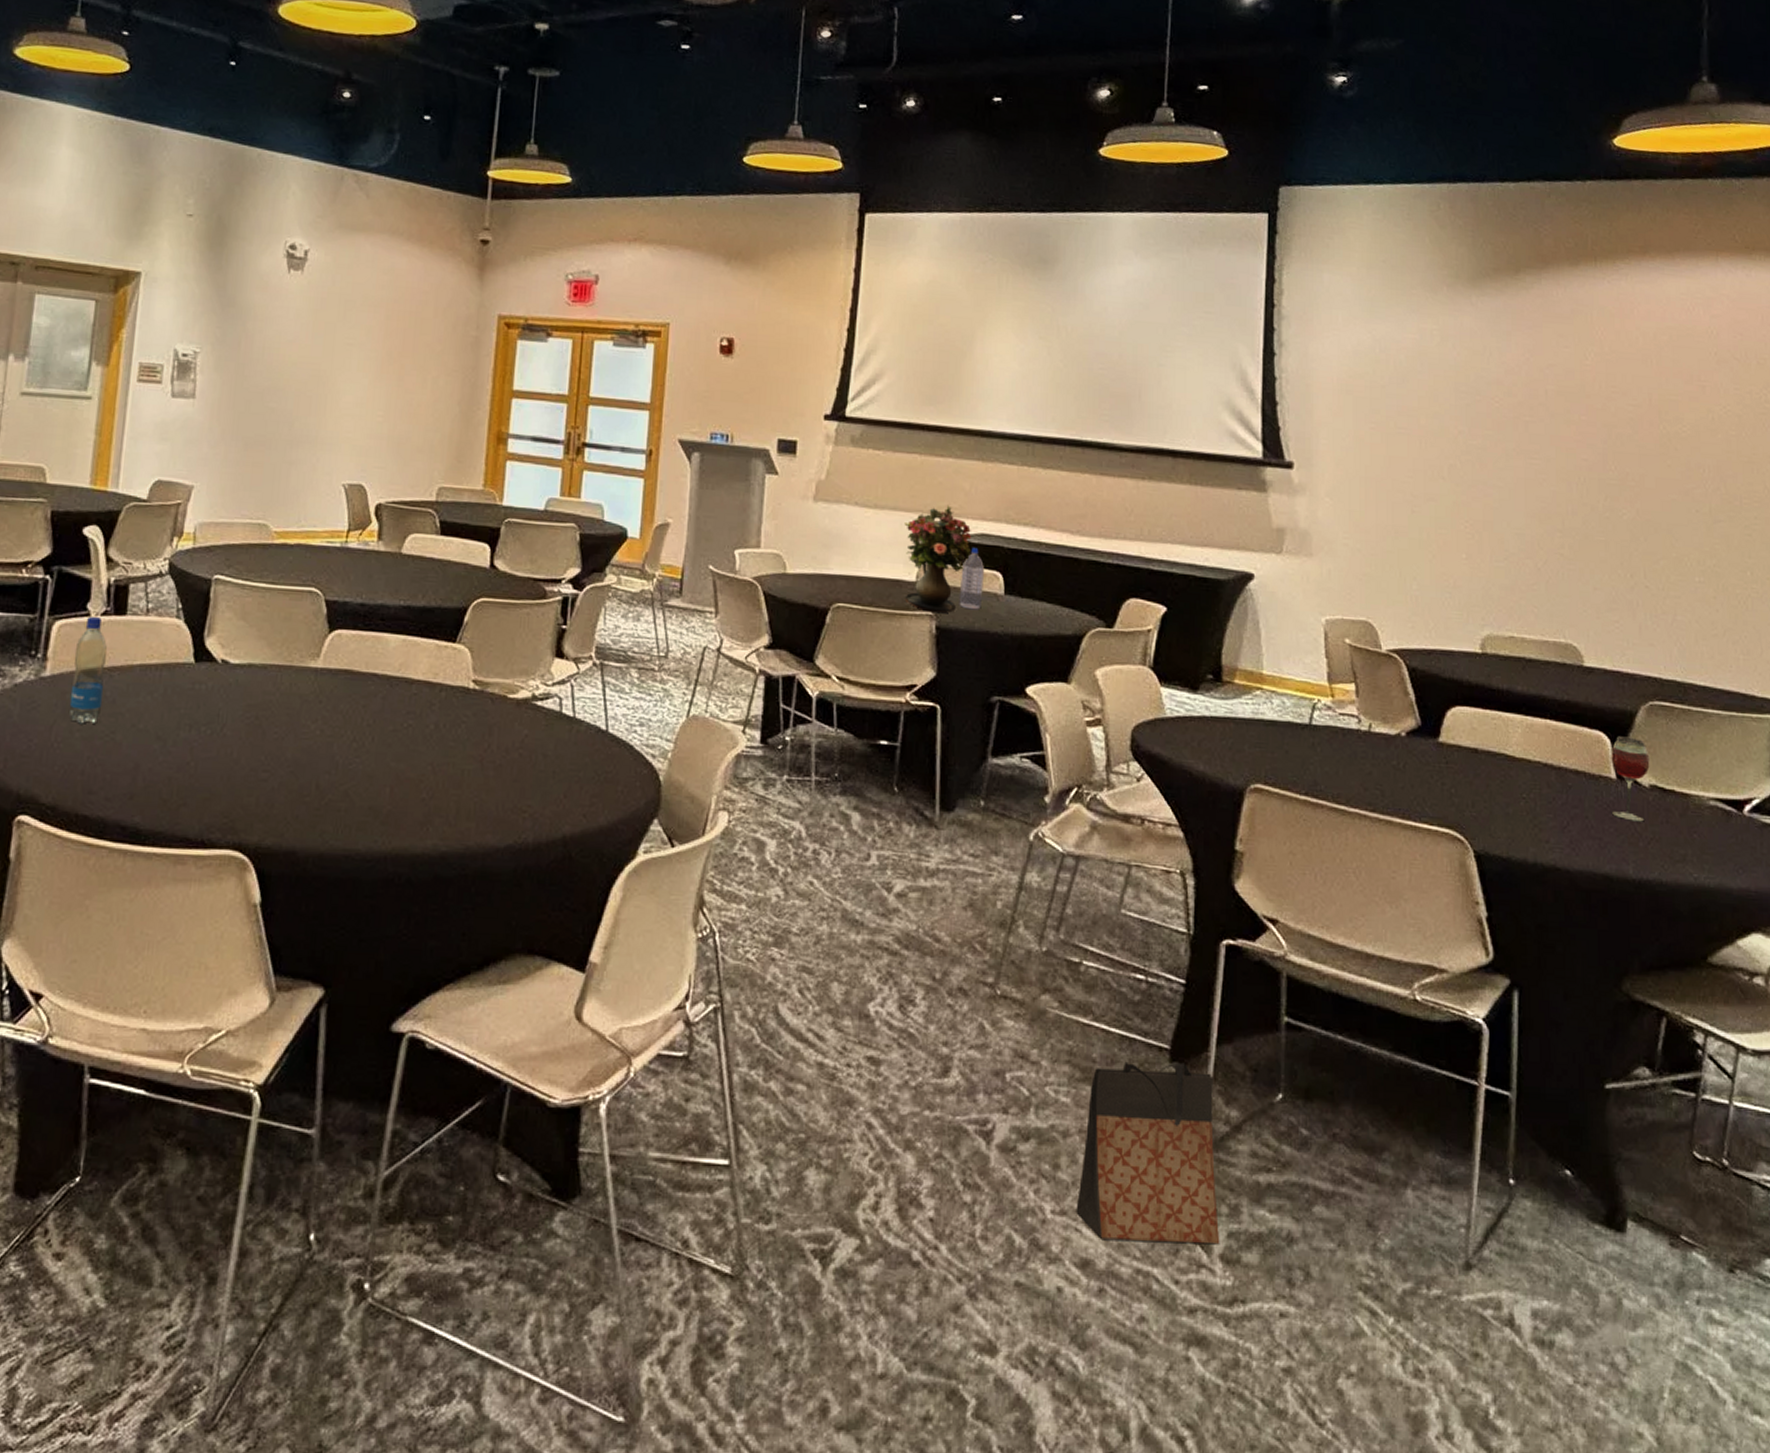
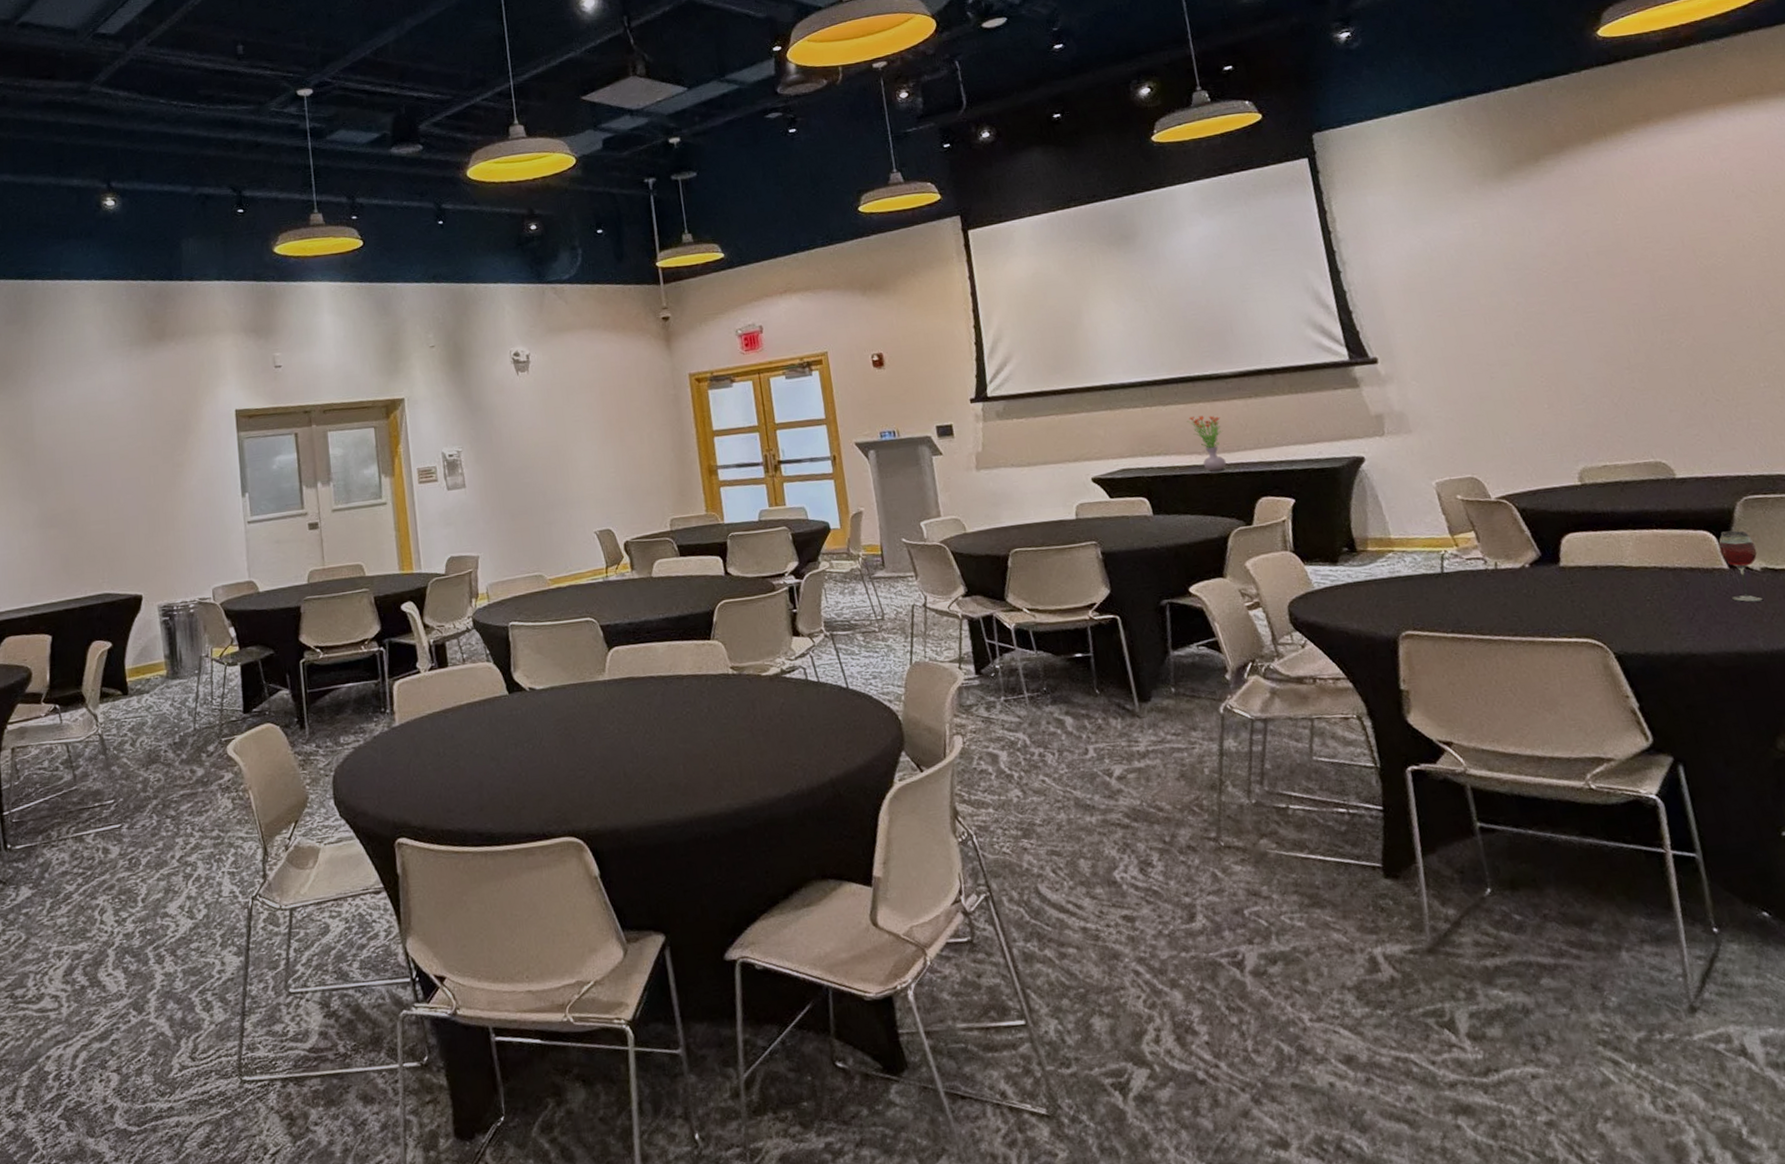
bottle: present [69,616,108,724] -> none [414,672,445,759]
bouquet: present [904,505,971,613] -> none [1056,451,1117,541]
water bottle: present [959,547,984,610] -> none [1112,481,1136,533]
flower arrangement: none [1066,488,1105,557] -> present [1187,415,1227,472]
bag: present [1076,1061,1220,1245] -> none [1319,876,1464,1036]

